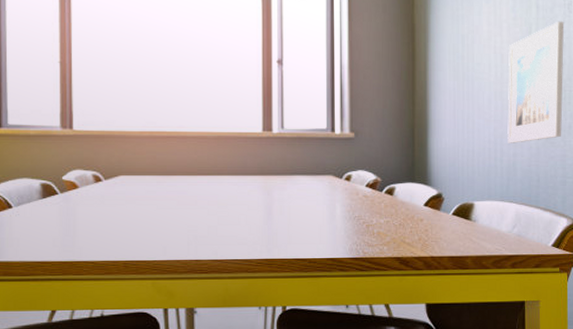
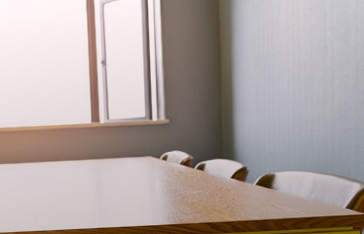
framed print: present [507,21,564,143] -> none [304,7,357,120]

